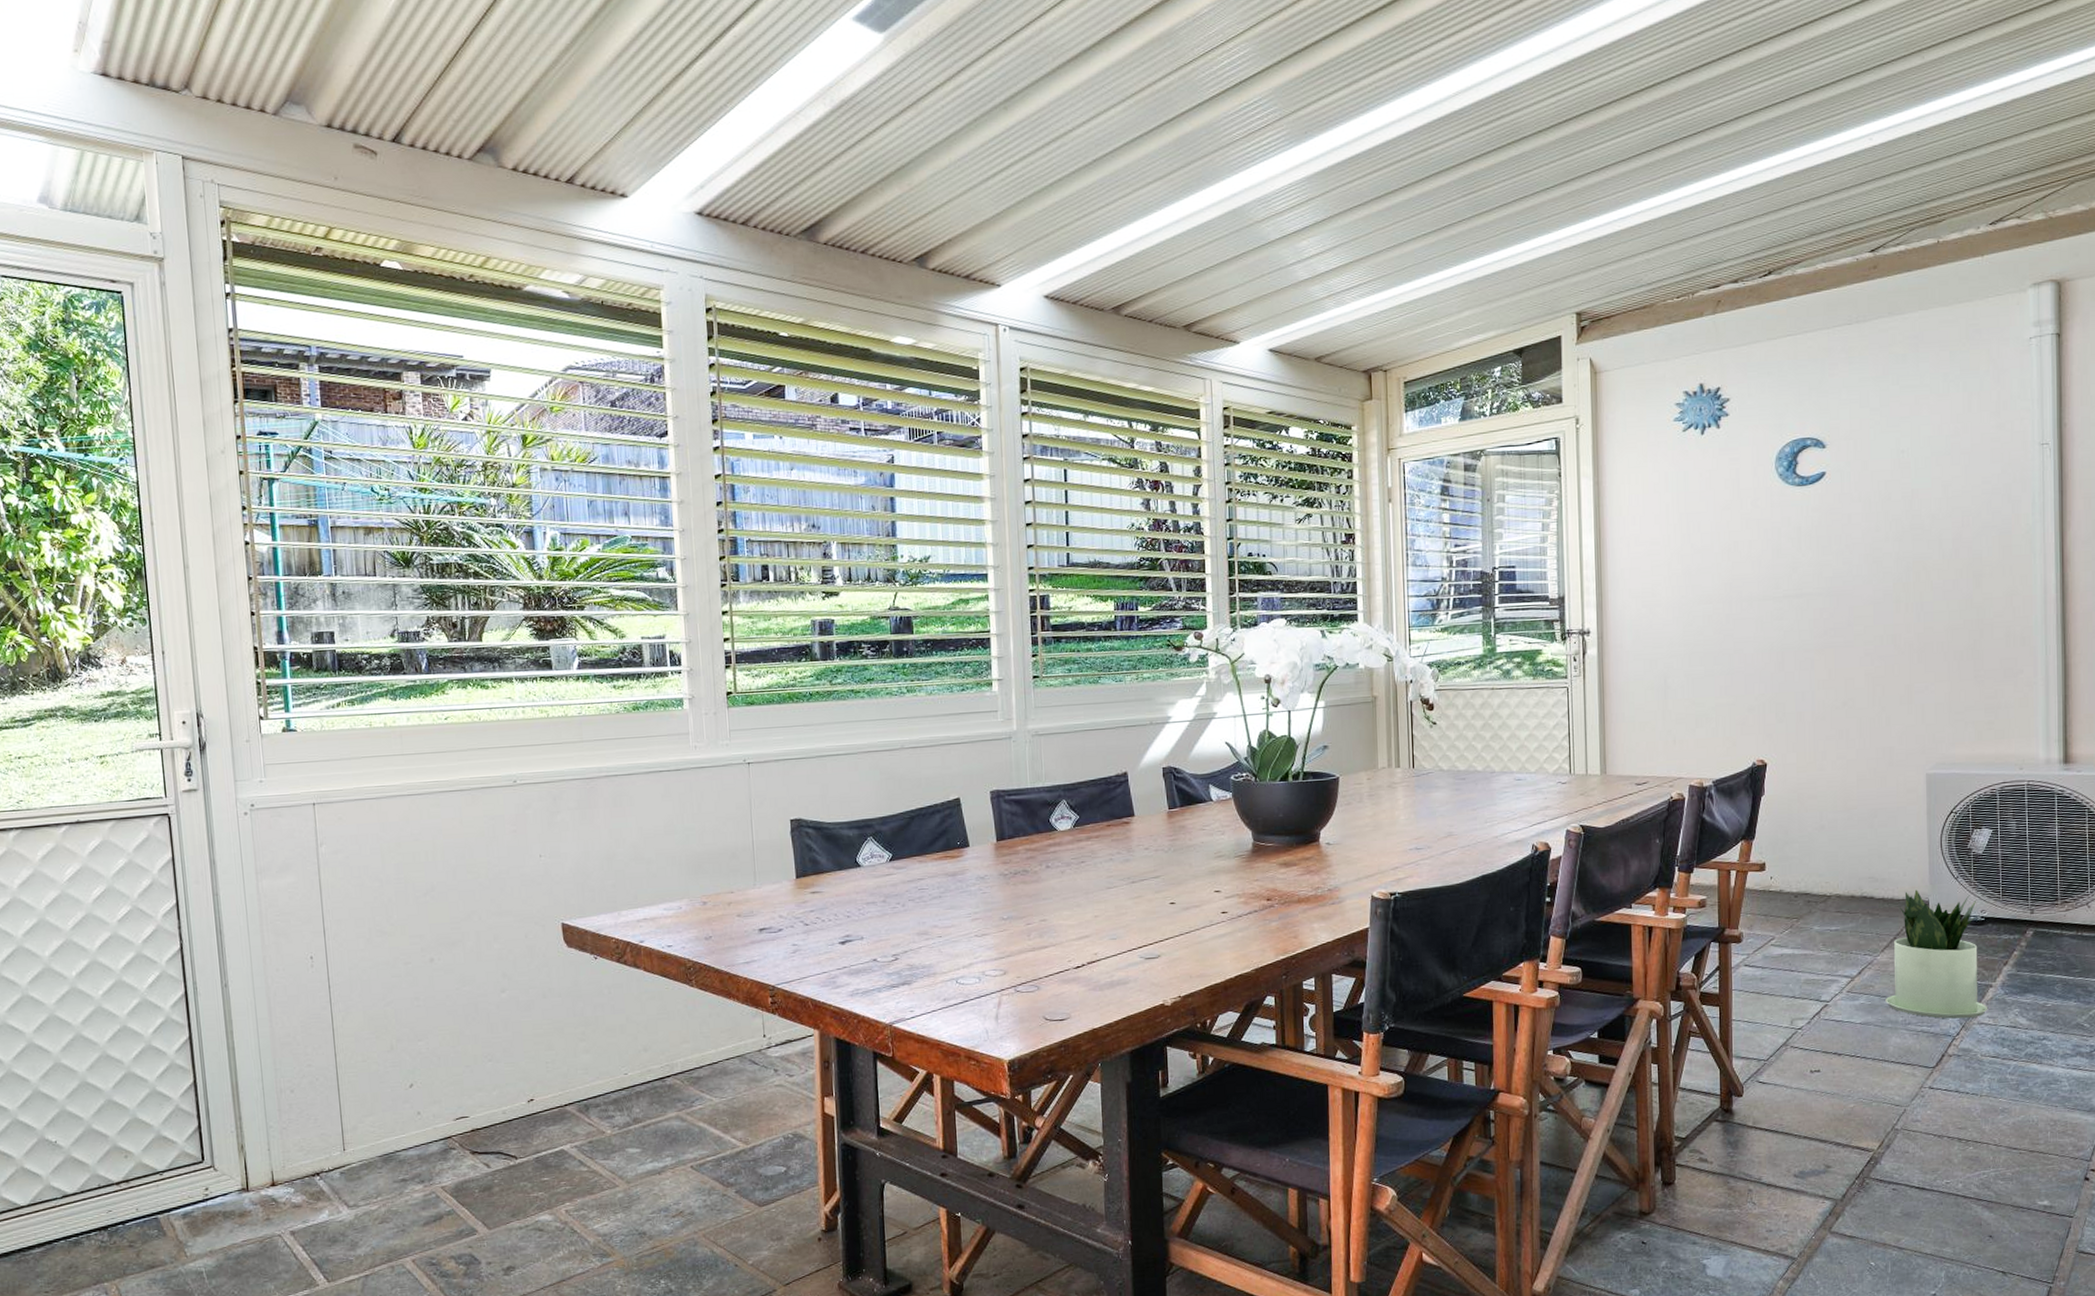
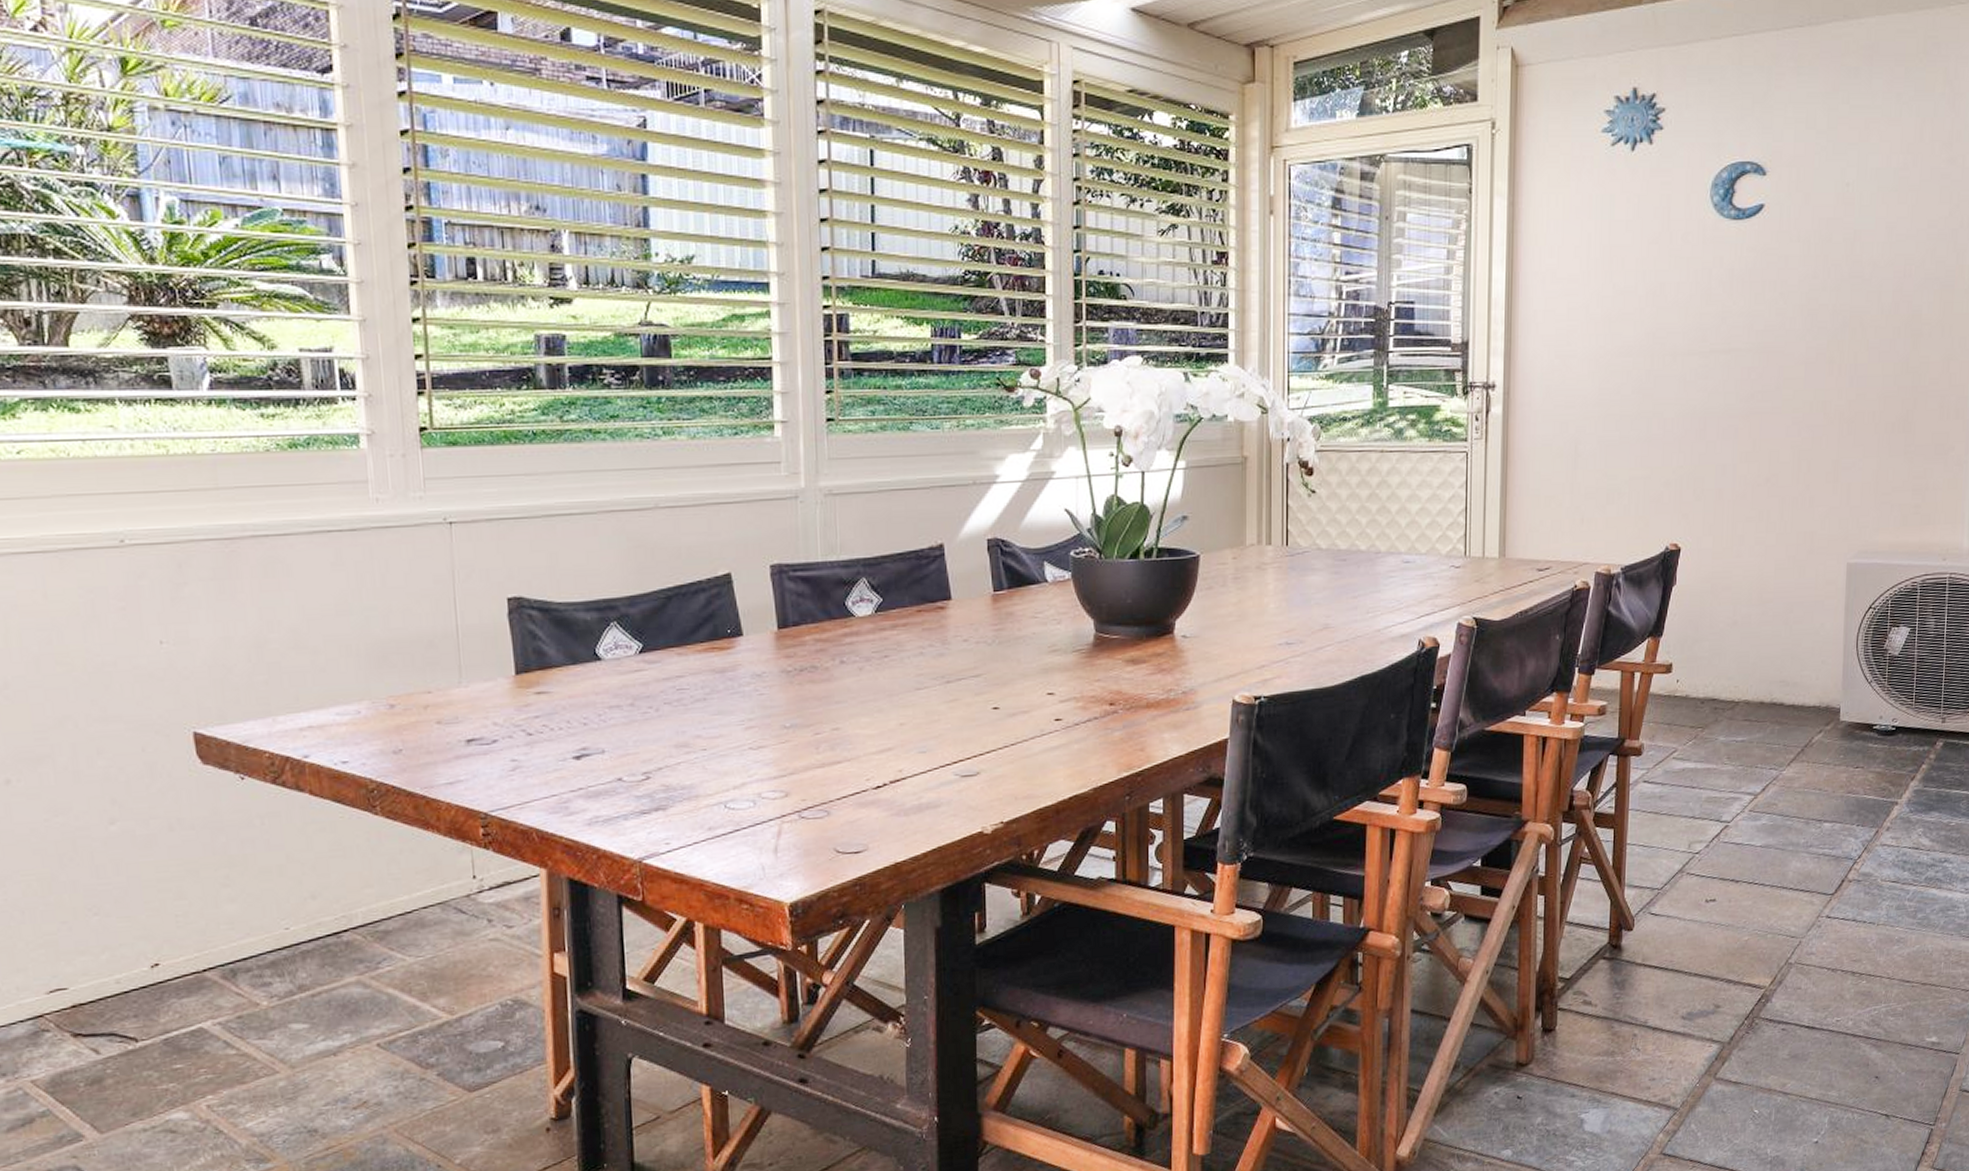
planter: present [1885,889,1988,1019] -> none [1788,695,1892,840]

